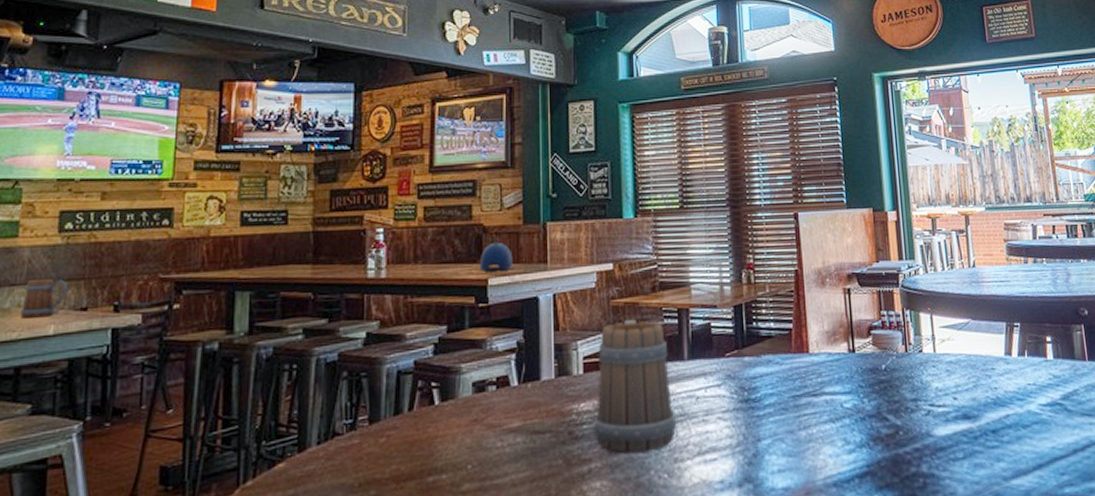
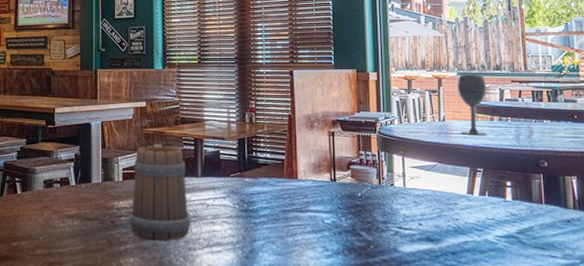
baseball cap: present [479,242,514,272] -> none [49,82,74,104]
wine glass: none [986,208,1022,283] -> present [457,74,487,135]

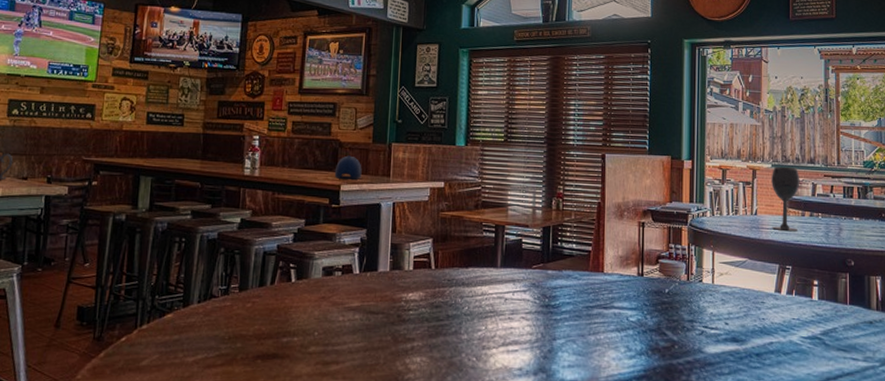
baseball cap: none [49,82,74,104] -> present [334,155,363,181]
beer mug: present [129,144,190,241] -> none [418,229,486,338]

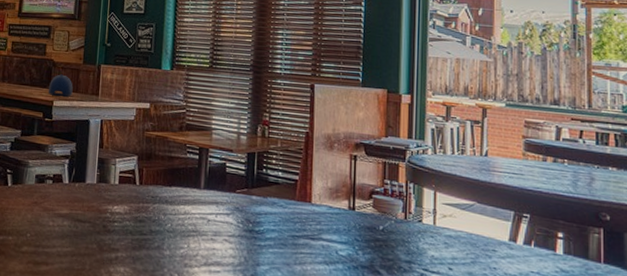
wine glass: present [771,166,800,231] -> none [505,105,541,177]

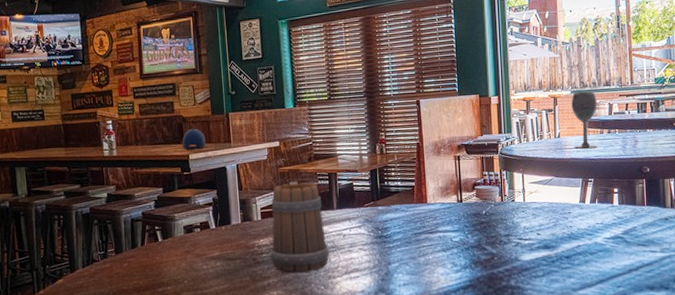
beer mug: none [122,148,189,254] -> present [270,181,329,272]
wine glass: none [505,105,541,177] -> present [571,91,598,149]

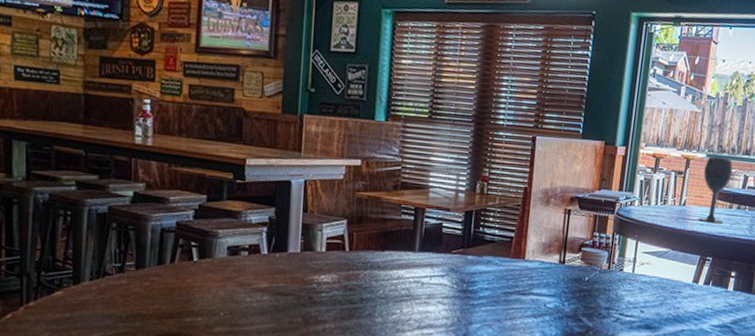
baseball cap: present [182,128,207,150] -> none [238,126,271,154]
beer mug: present [270,181,329,272] -> none [330,210,402,321]

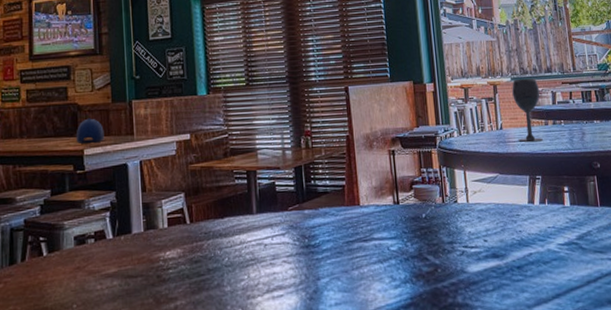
baseball cap: none [238,126,271,154] -> present [75,118,106,144]

